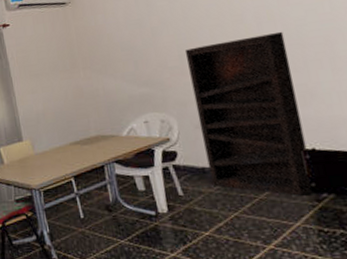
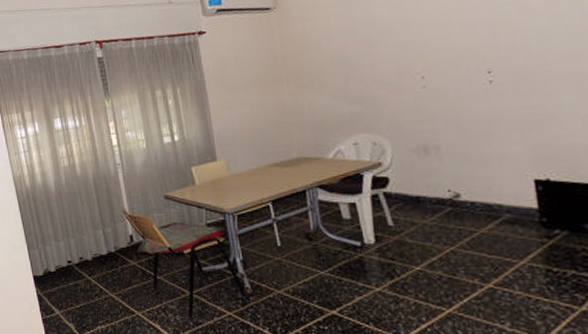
bookshelf: present [184,31,314,196] -> none [404,44,545,232]

